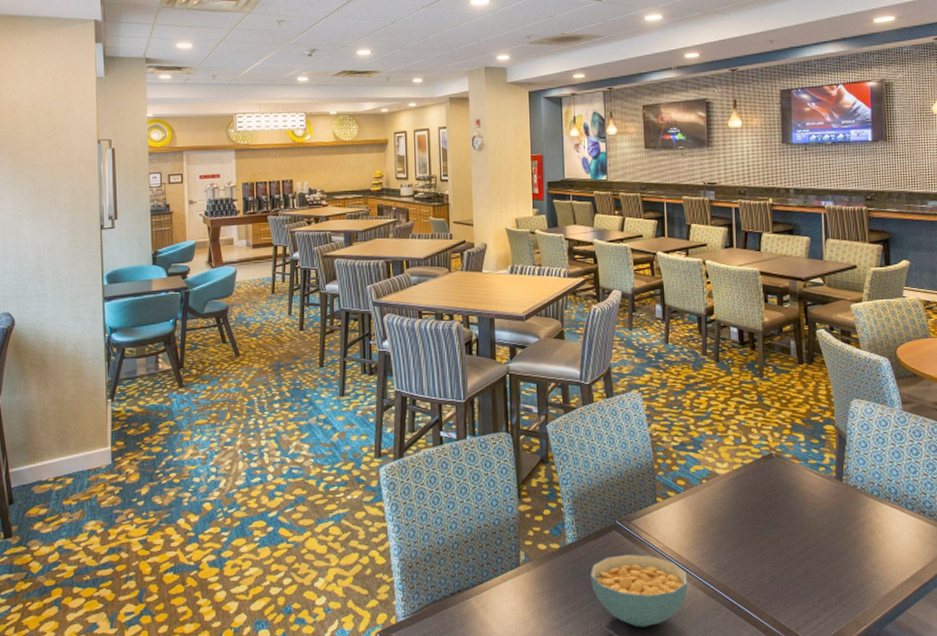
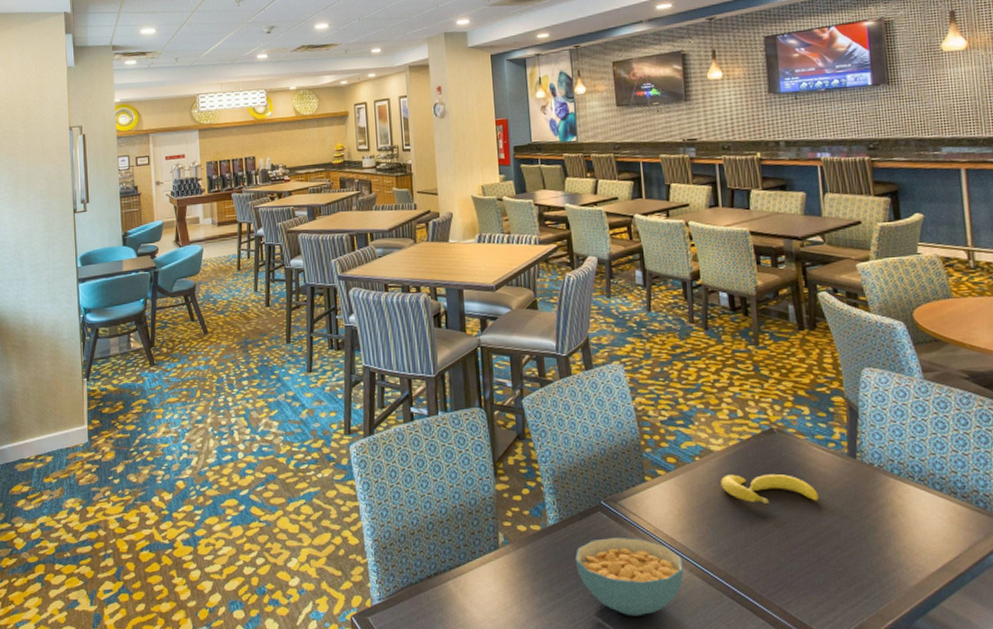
banana: none [724,496,809,522] -> present [721,474,819,503]

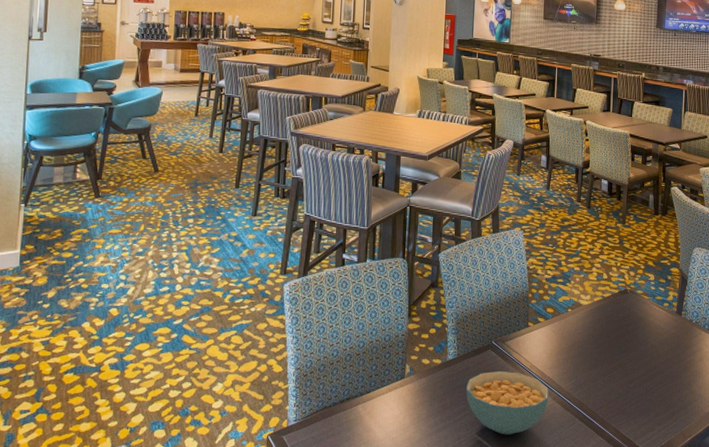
banana: present [721,474,819,503] -> none [584,324,652,347]

